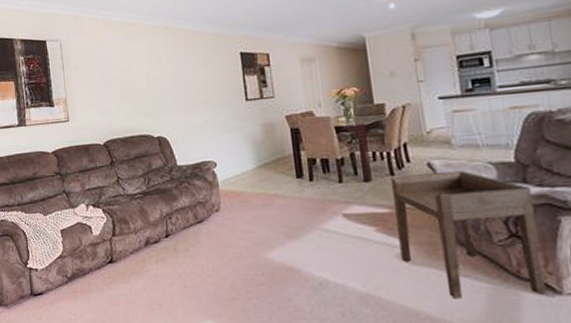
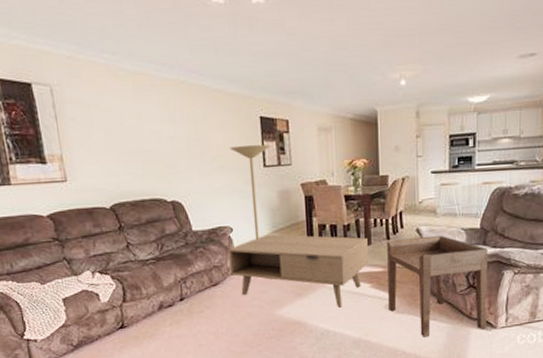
floor lamp: none [212,78,253,175] -> present [230,144,271,239]
coffee table: none [213,169,370,254] -> present [228,234,368,308]

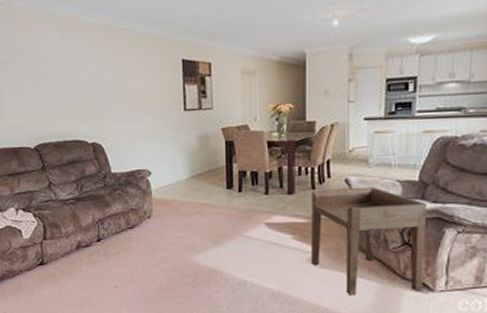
coffee table: present [228,234,368,308] -> none [145,179,291,258]
floor lamp: present [230,144,271,239] -> none [151,87,192,184]

